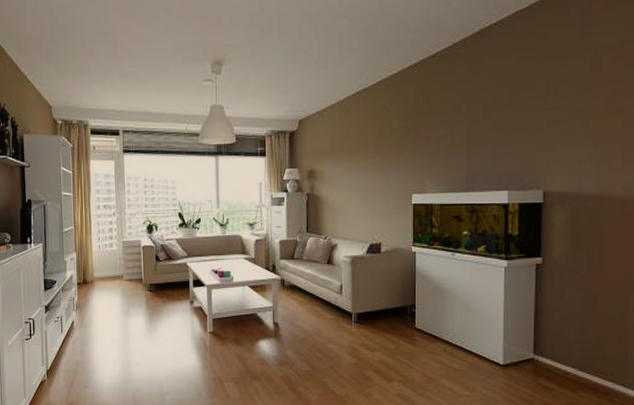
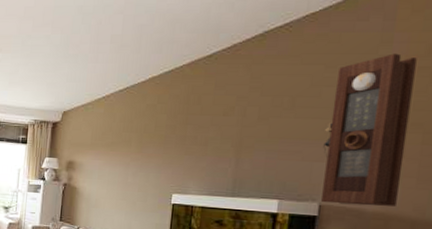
pendulum clock: none [542,45,612,190] -> present [321,53,417,207]

